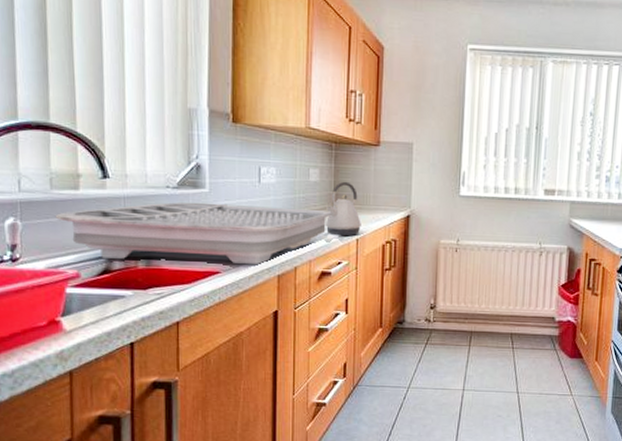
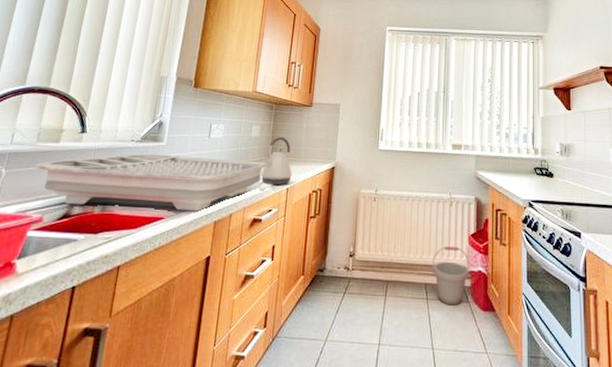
bucket: none [518,297,558,354] -> present [431,246,469,306]

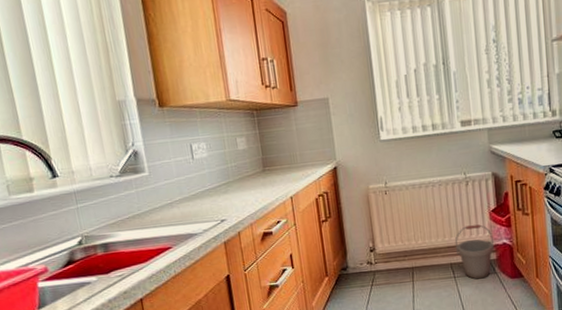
dish rack: present [34,153,269,211] -> none [17,175,265,251]
kettle: present [260,136,292,186] -> none [258,144,293,198]

